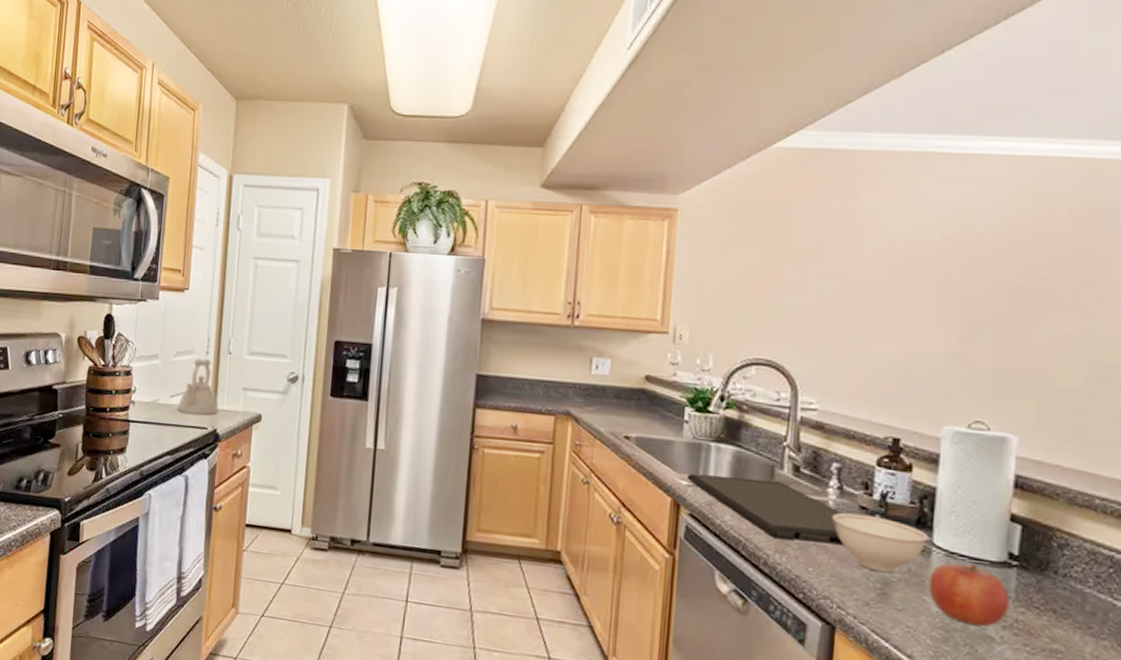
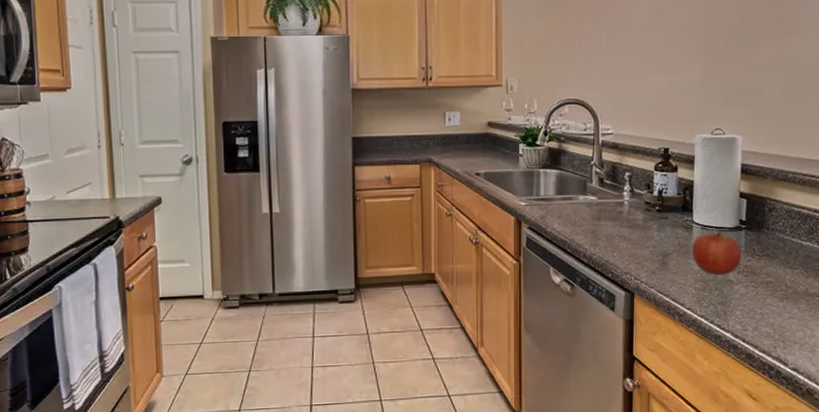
kettle: present [177,359,219,416] -> none [76,153,118,207]
cutting board: present [686,473,844,545] -> none [524,192,636,235]
bowl: present [831,512,928,574] -> none [627,208,690,248]

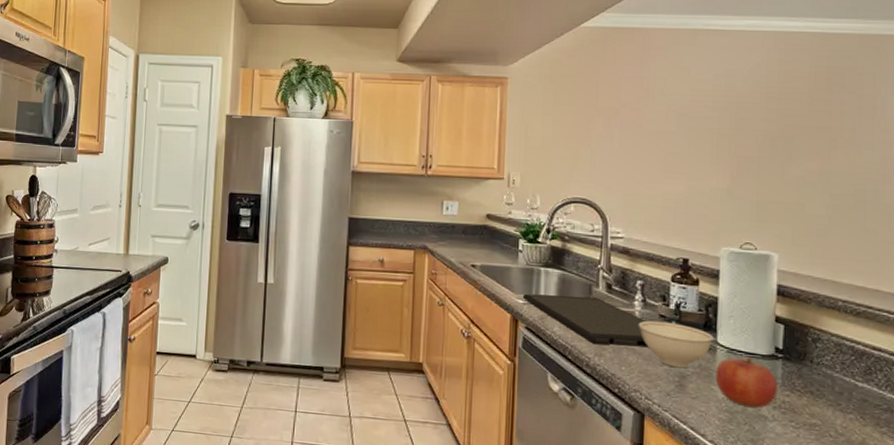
cutting board: none [524,192,636,235] -> present [522,293,649,347]
bowl: none [627,208,690,248] -> present [638,320,713,369]

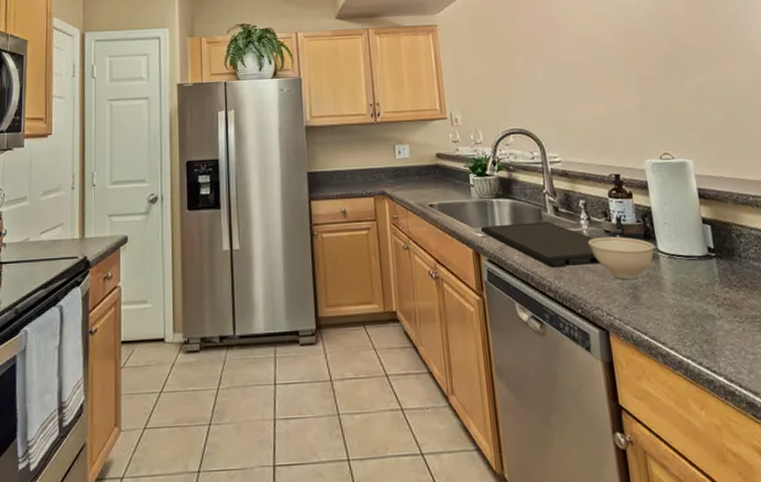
fruit: present [715,357,778,408] -> none [662,260,719,309]

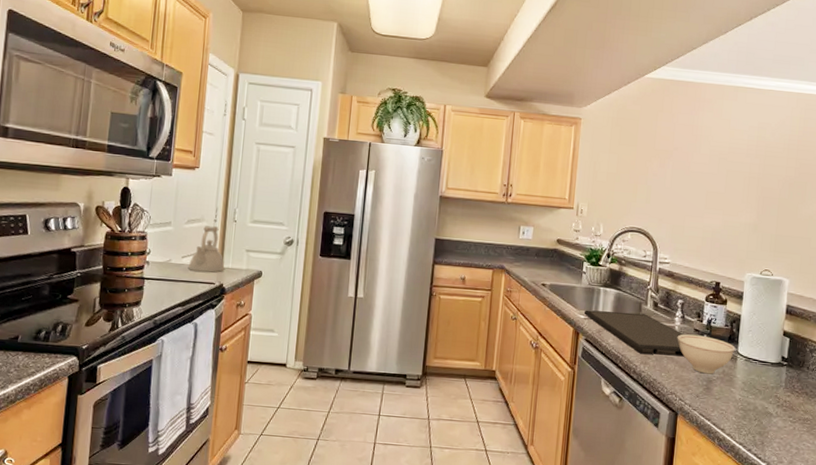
kettle: none [48,194,87,248] -> present [188,226,225,273]

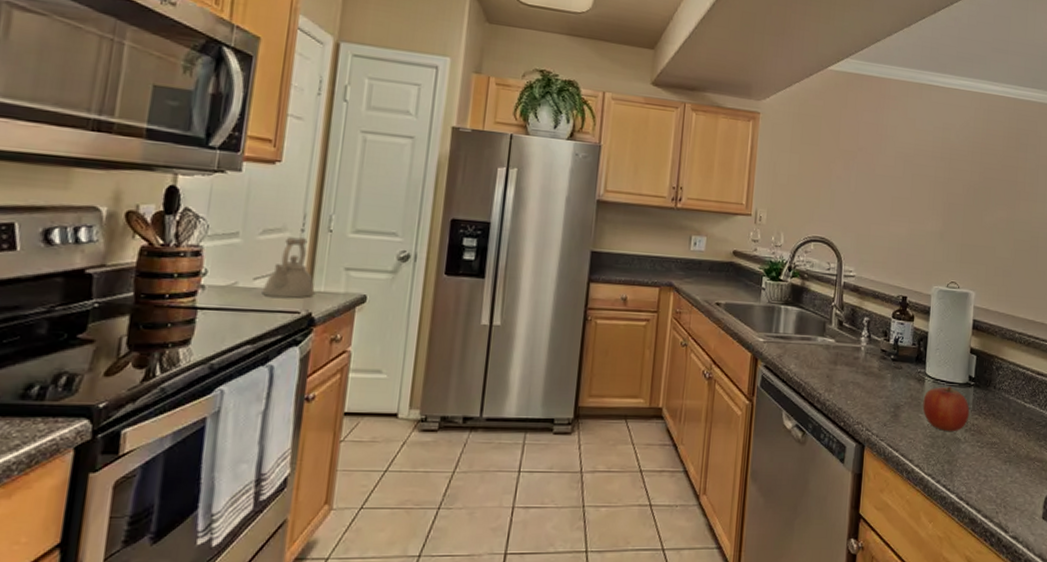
cutting board: present [583,310,684,357] -> none [763,332,871,381]
bowl: present [677,334,735,375] -> none [863,355,923,399]
fruit: none [734,365,782,407] -> present [922,386,970,432]

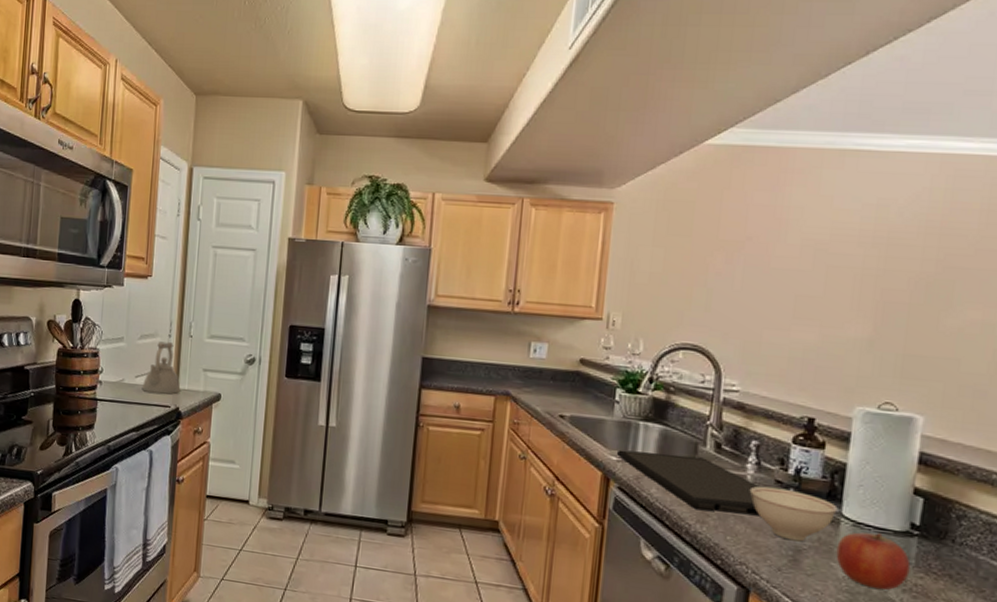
cutting board: none [763,332,871,381] -> present [616,450,760,516]
bowl: none [863,355,923,399] -> present [749,486,838,542]

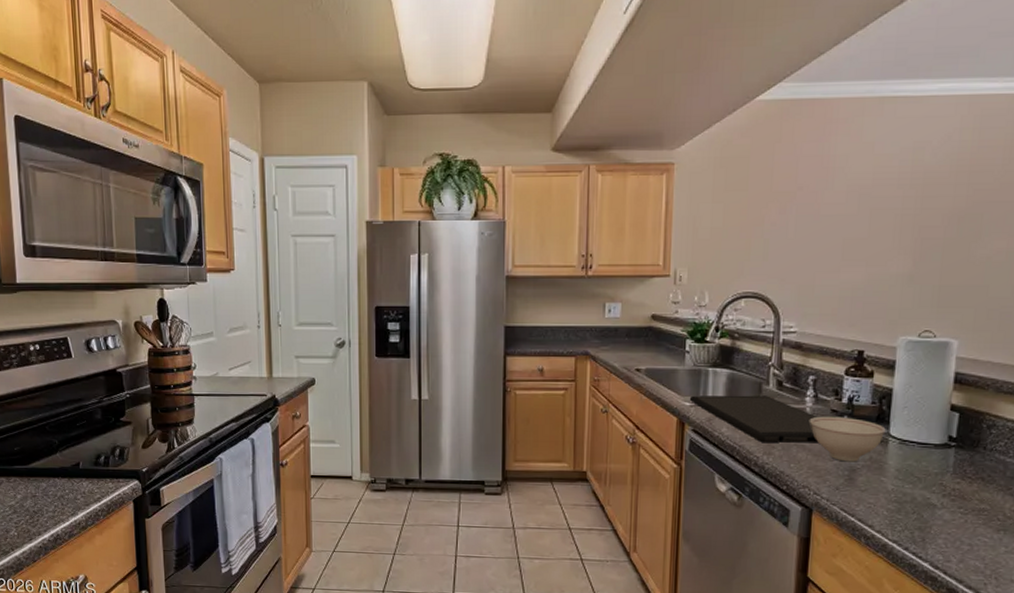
kettle: present [141,341,181,395] -> none [236,333,275,385]
fruit: present [836,532,911,590] -> none [885,447,949,497]

